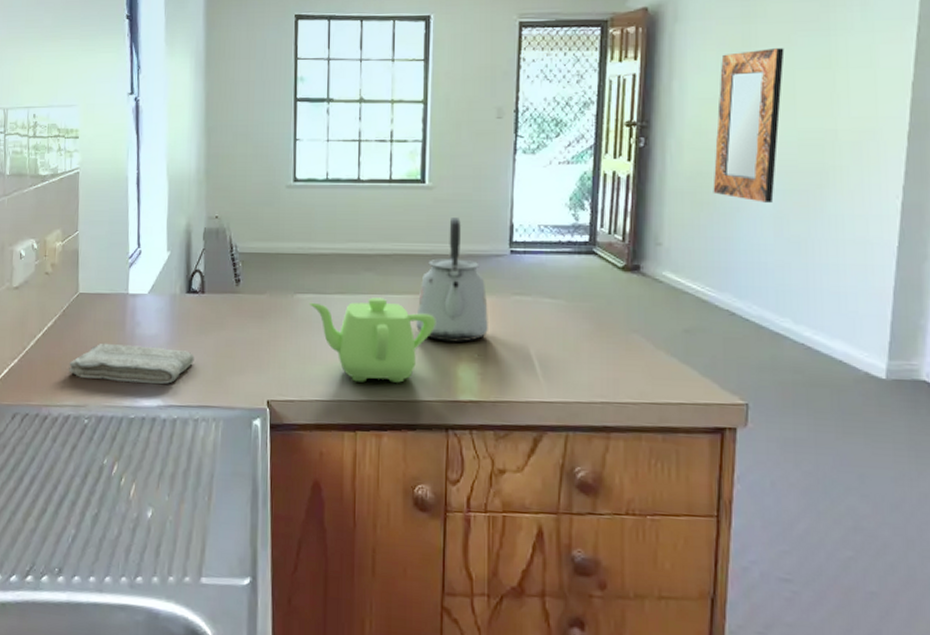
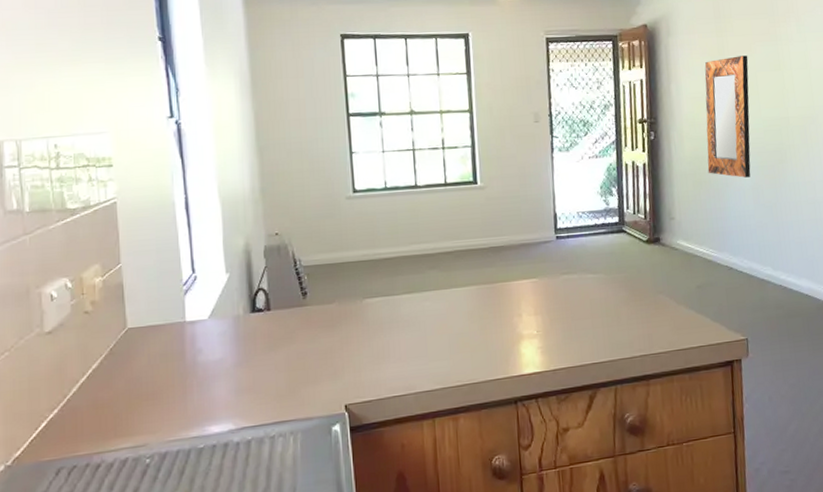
washcloth: present [69,343,195,385] -> none [122,370,265,417]
teapot: present [308,297,436,383] -> none [378,292,498,373]
kettle: present [416,218,488,343] -> none [480,212,543,324]

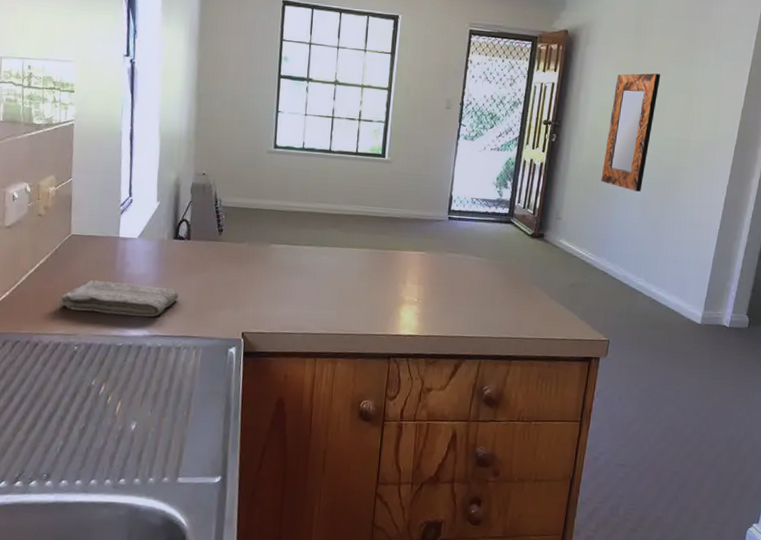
washcloth: none [122,370,265,417] -> present [60,280,179,318]

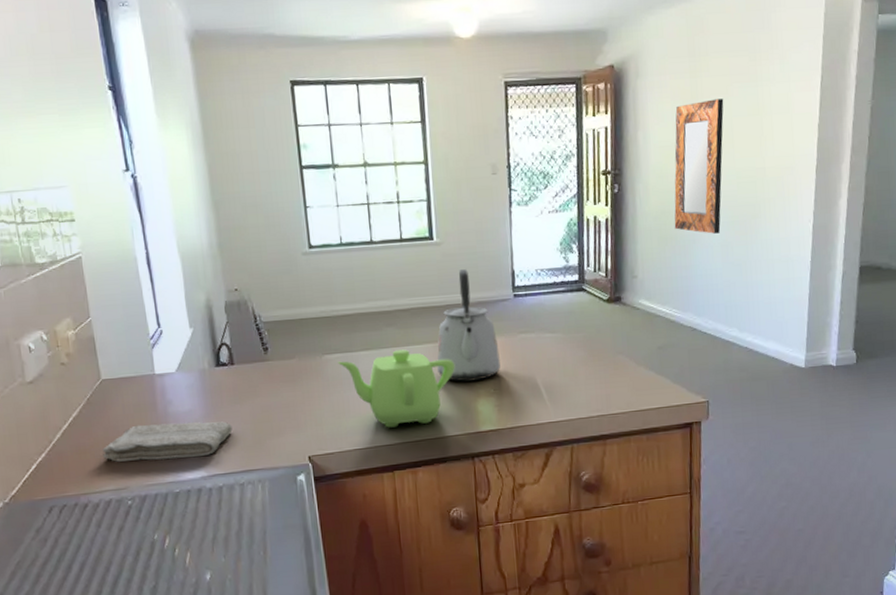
teapot: none [281,250,387,320] -> present [337,349,455,428]
kettle: none [370,188,428,289] -> present [437,269,501,382]

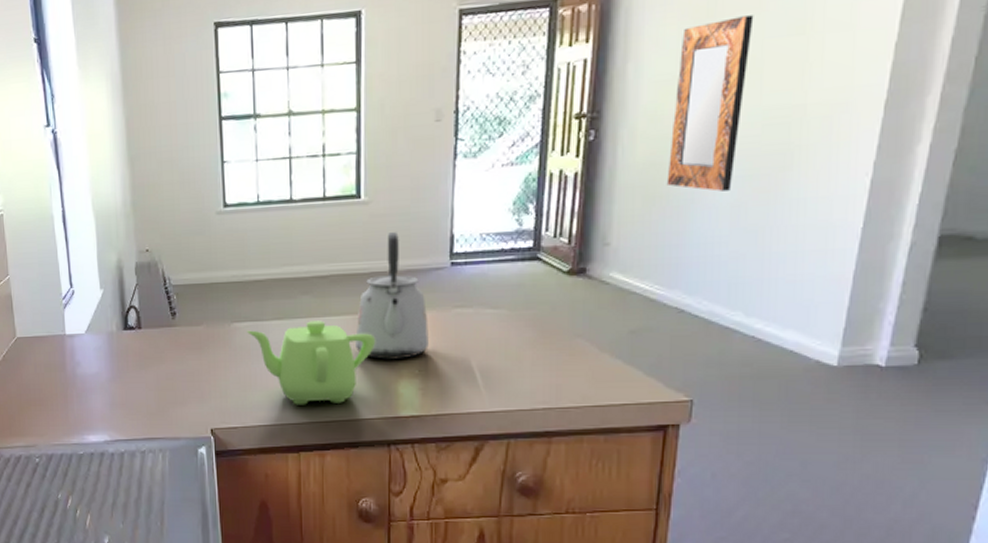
washcloth: present [102,421,233,462] -> none [15,384,137,421]

